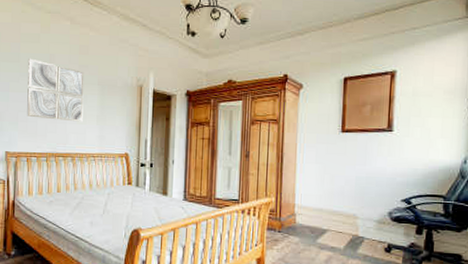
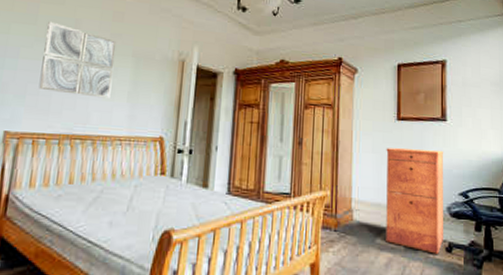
filing cabinet: none [326,158,388,254] -> present [386,147,444,254]

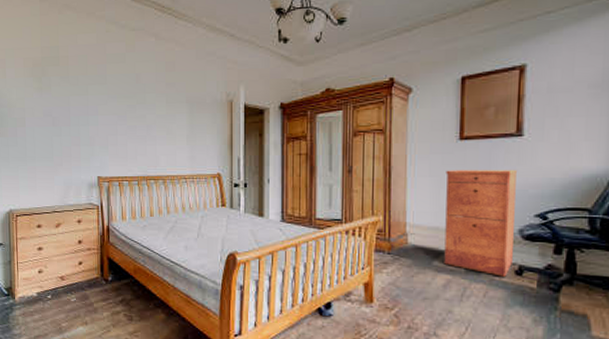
wall art: present [38,21,117,99] -> none [115,79,173,143]

